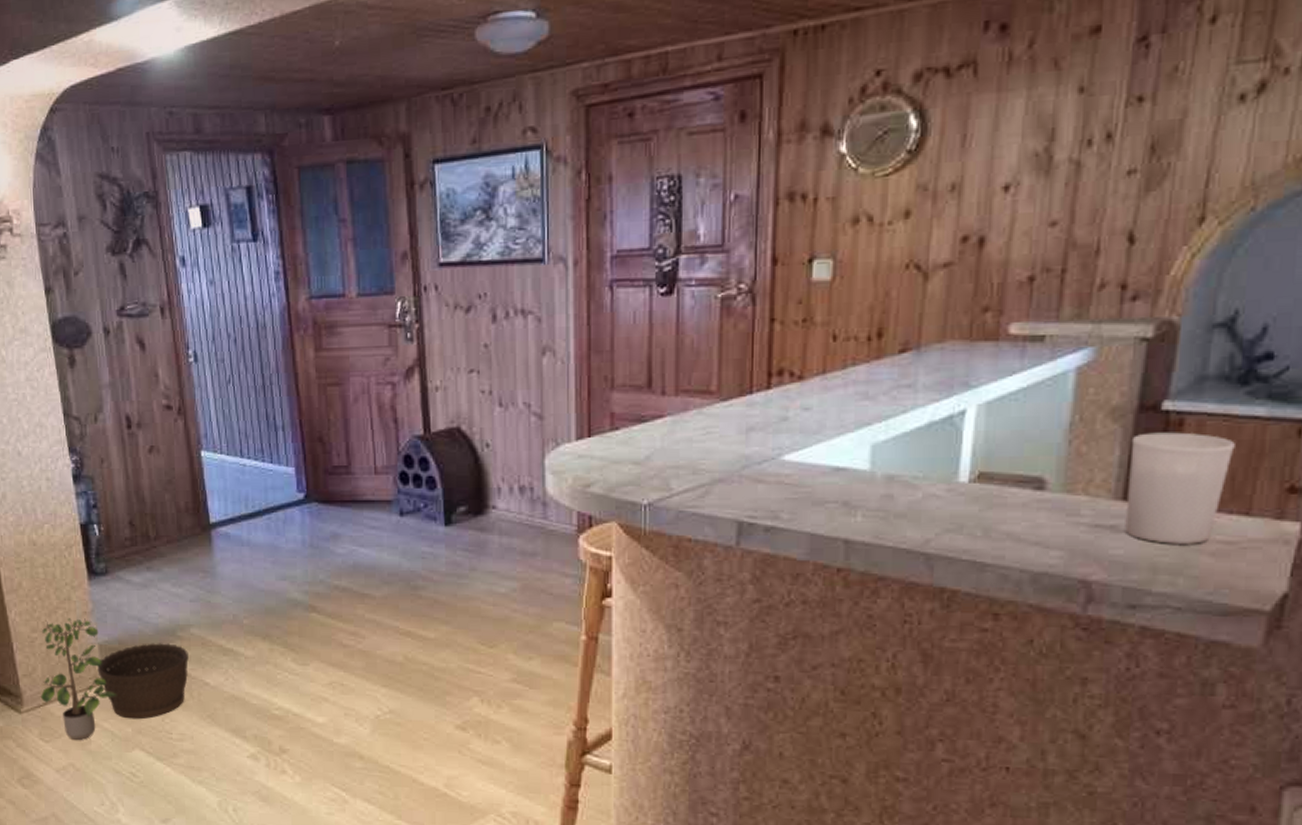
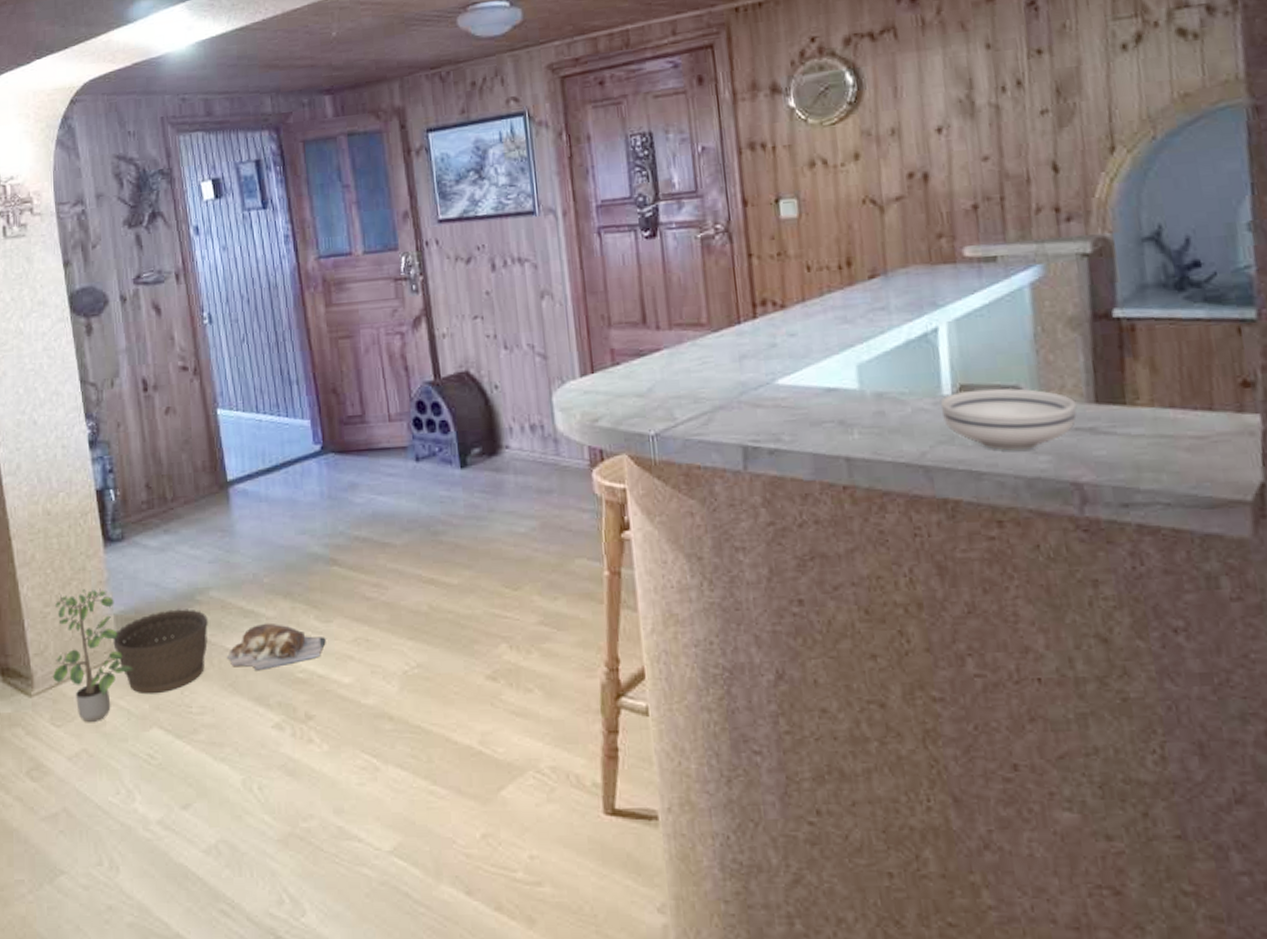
cat: none [205,661,302,706] -> present [226,622,326,671]
bowl: none [955,478,1102,544] -> present [941,387,1077,451]
candle holder: present [1125,432,1235,544] -> none [1091,337,1186,442]

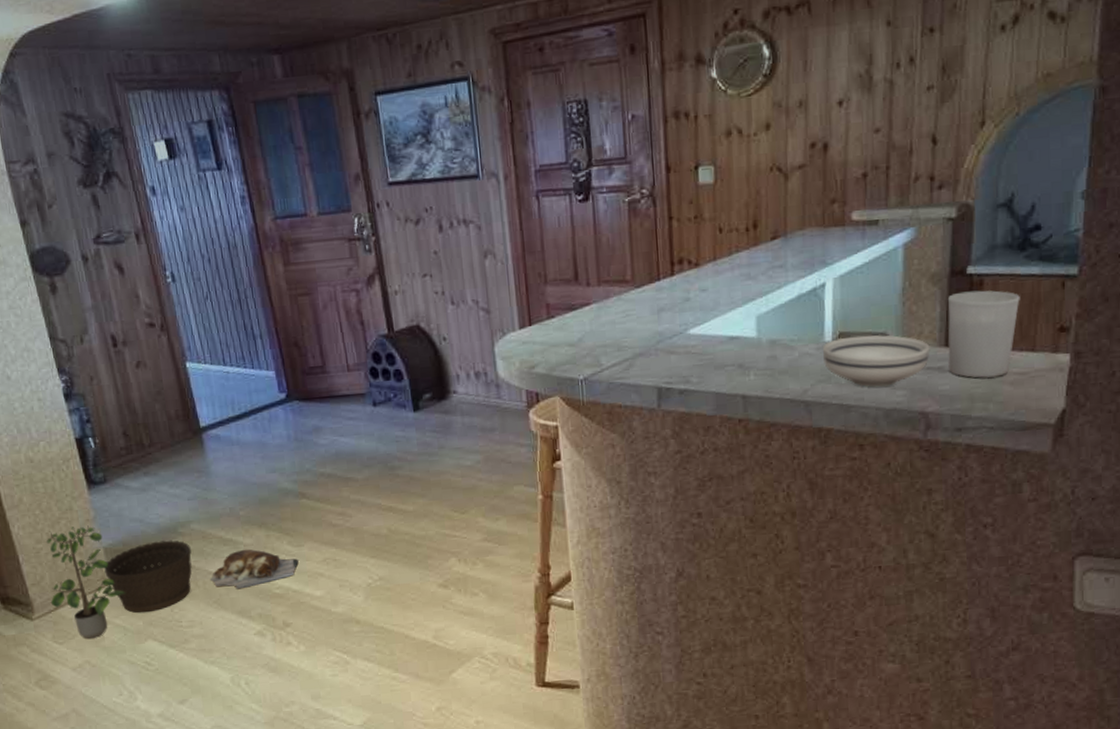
candle holder: none [1091,337,1186,442] -> present [947,290,1020,378]

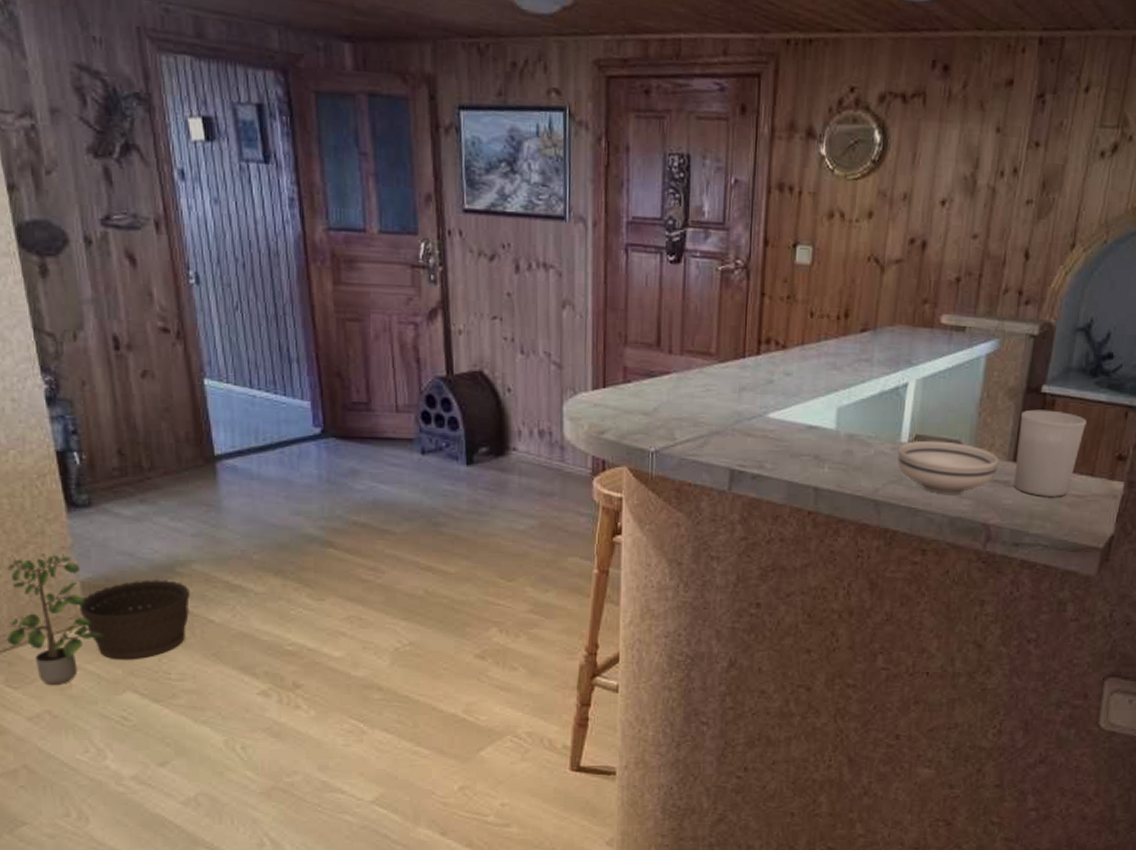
cat: present [210,549,299,590] -> none [209,598,318,642]

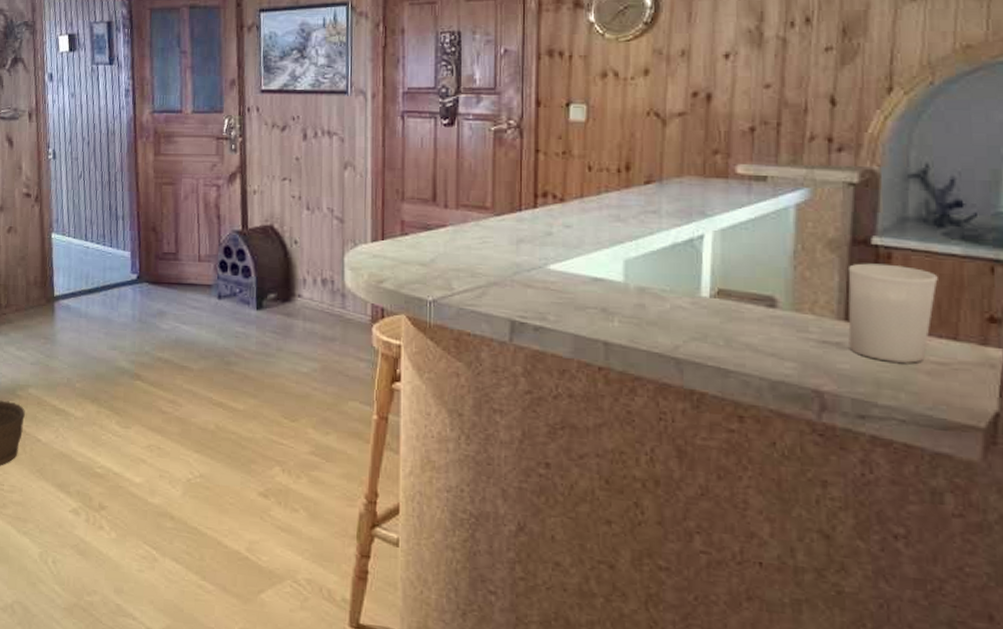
bowl: present [898,440,999,494] -> none [699,294,827,355]

